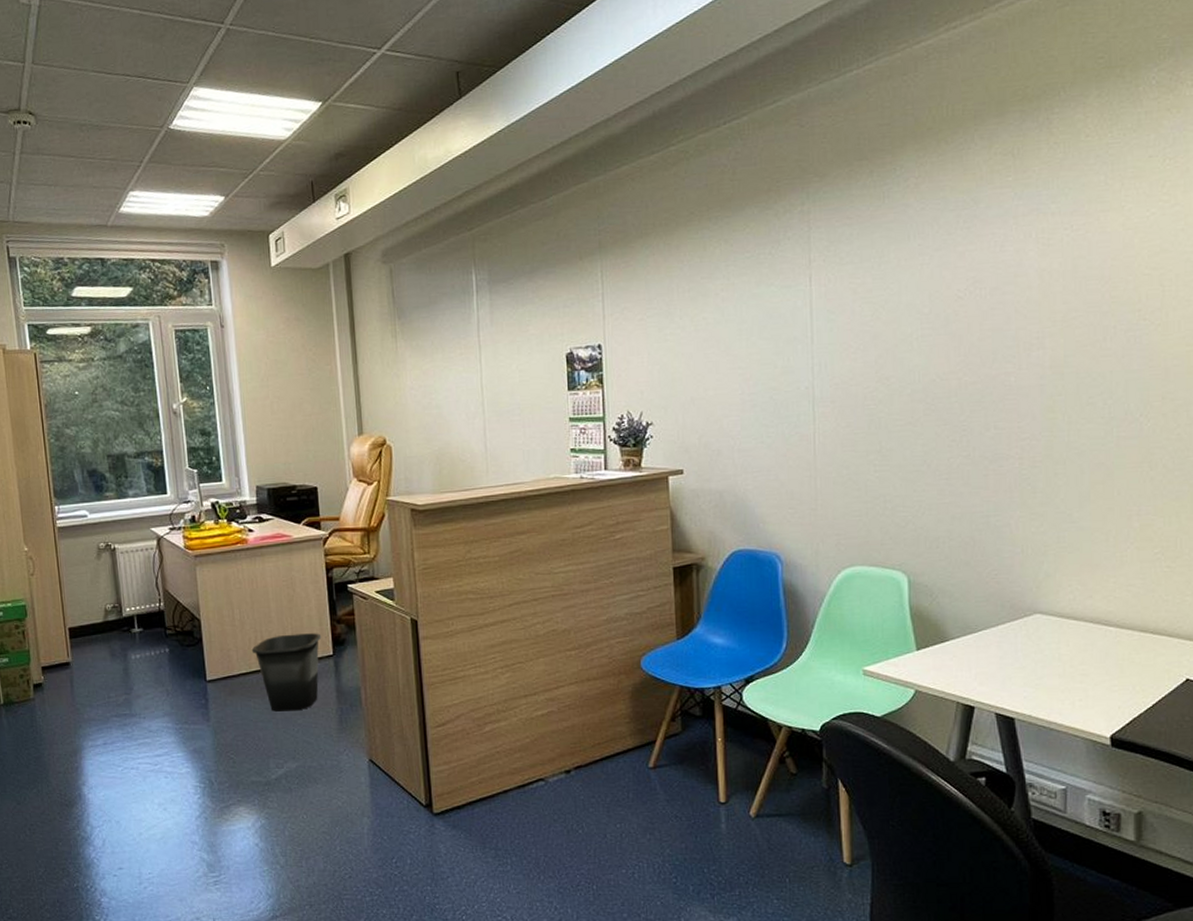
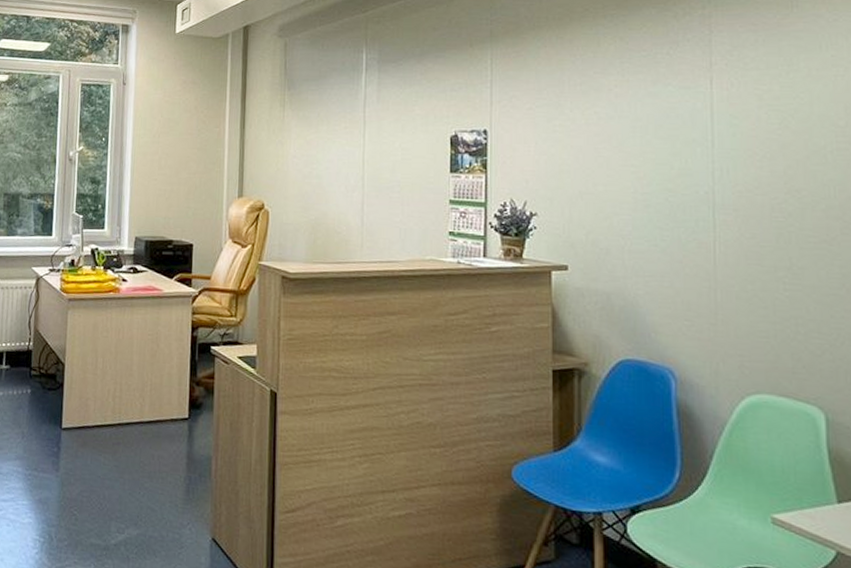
waste bin: present [251,633,322,712] -> none [109,390,179,473]

